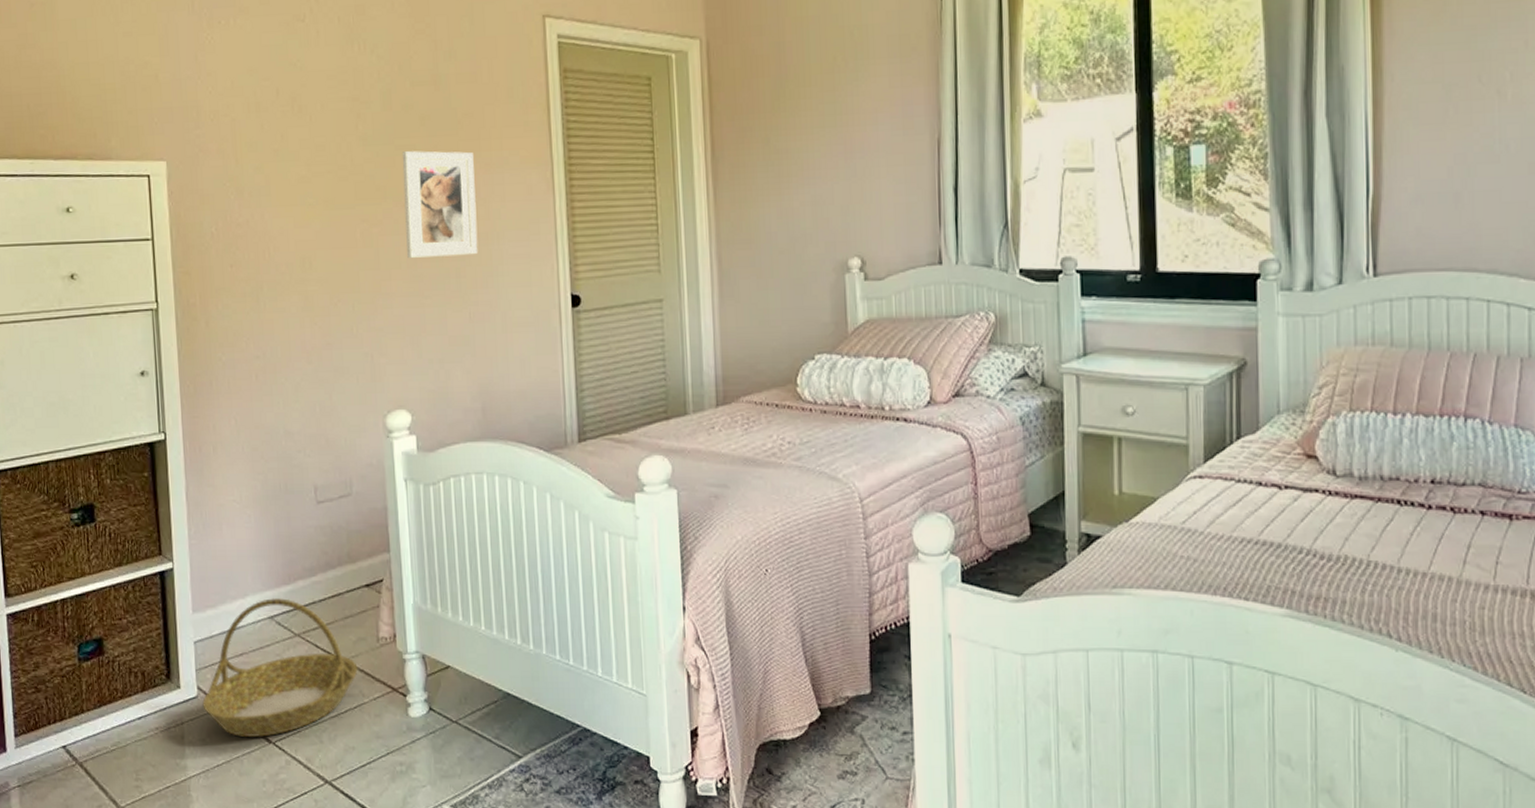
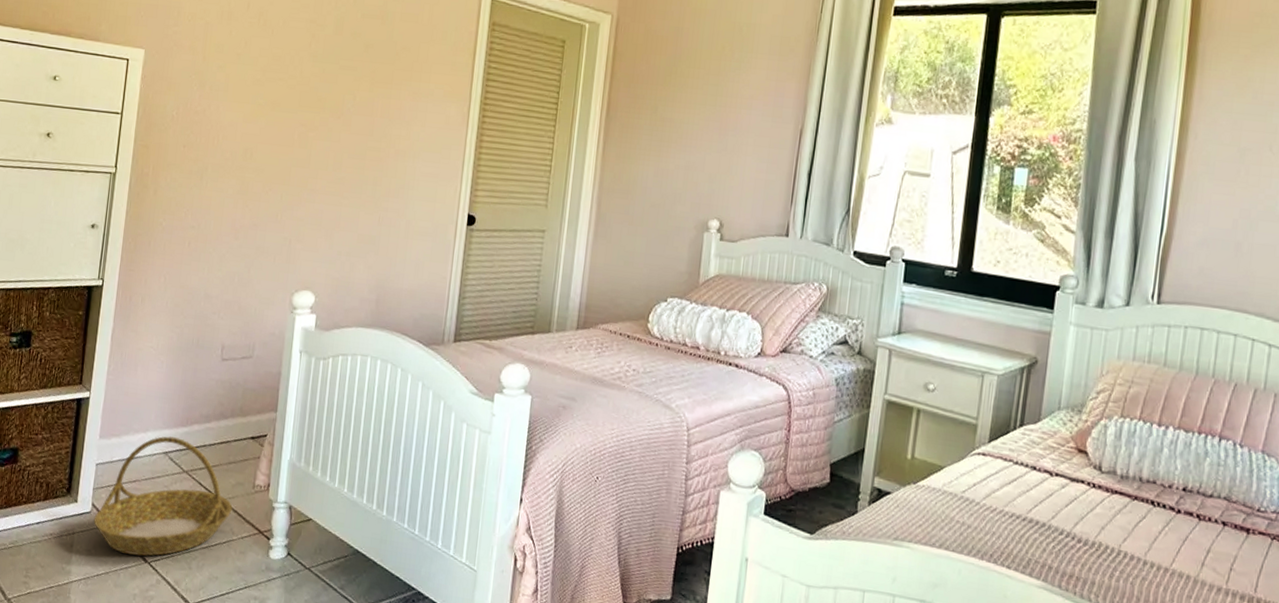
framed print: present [402,151,478,259] -> none [334,72,405,169]

